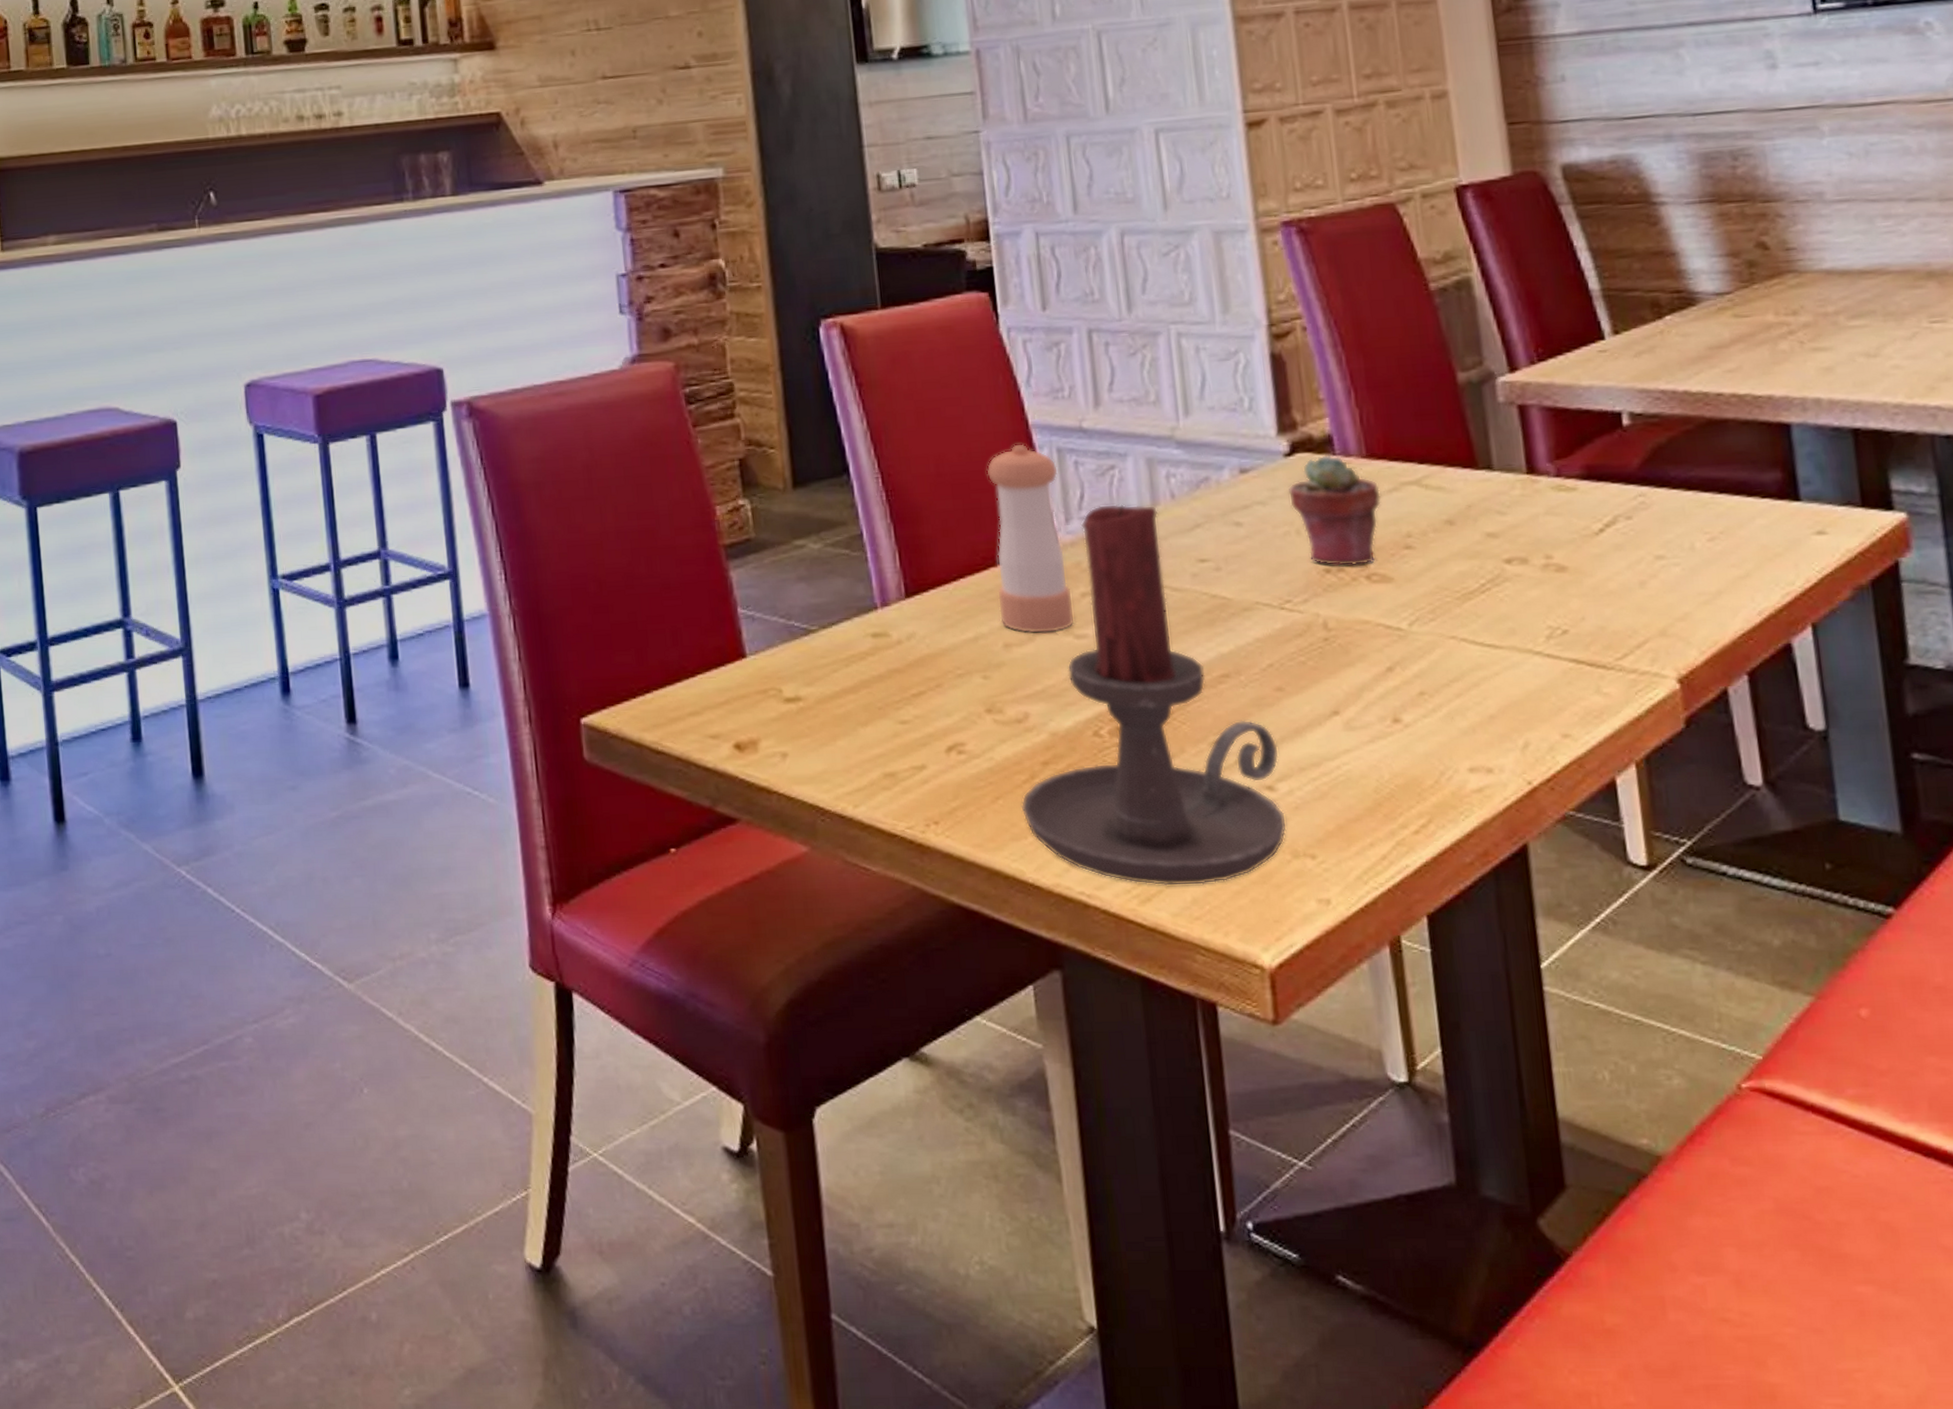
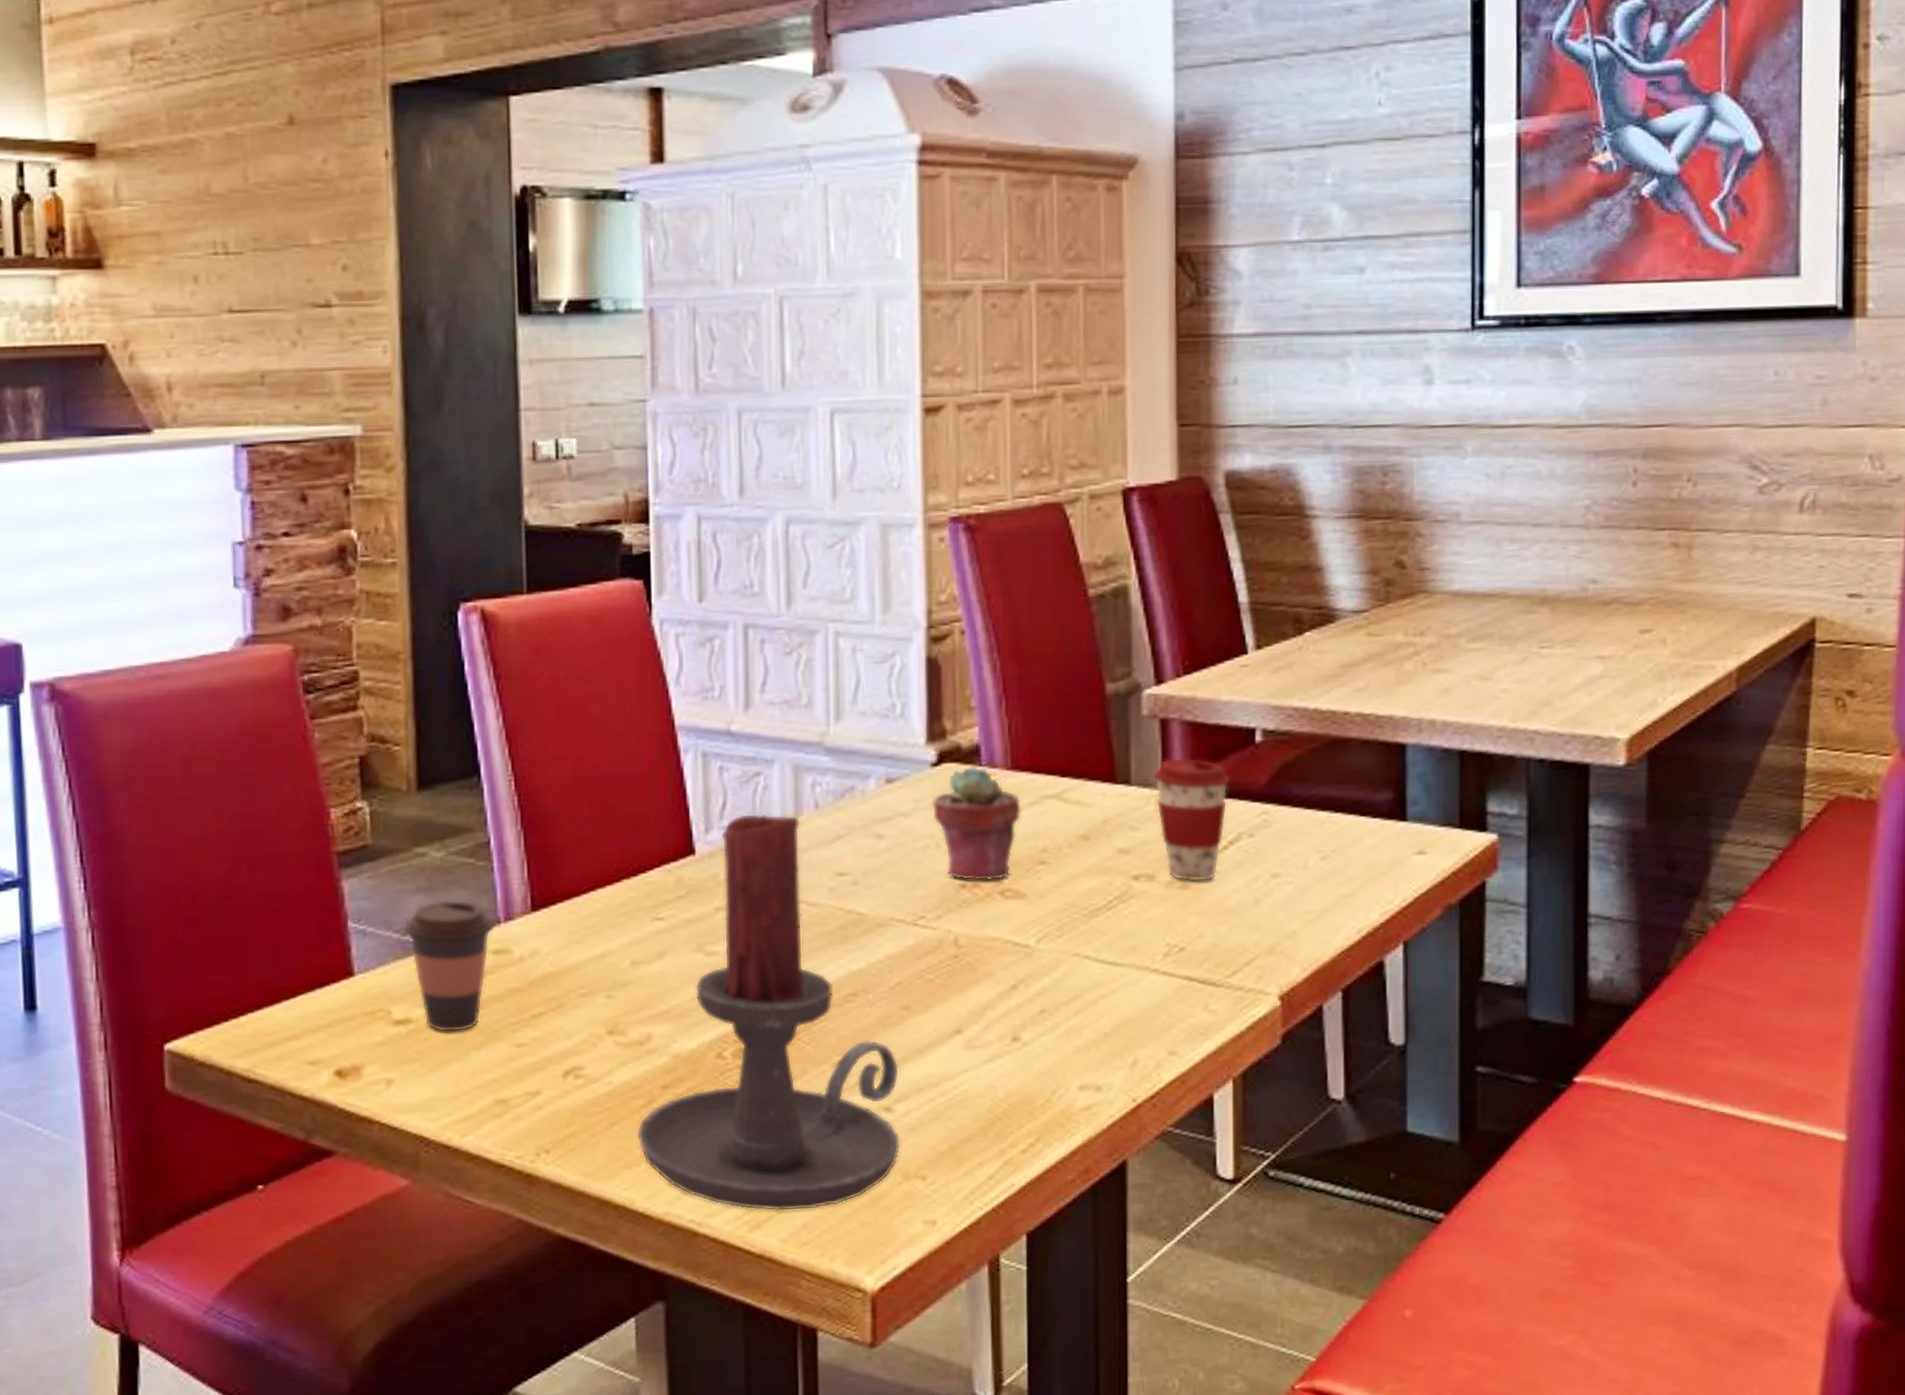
coffee cup: none [788,587,873,710] -> present [403,899,496,1033]
pepper shaker: present [986,443,1073,634] -> none [627,745,705,951]
coffee cup: none [1516,442,1600,565] -> present [1153,758,1230,883]

